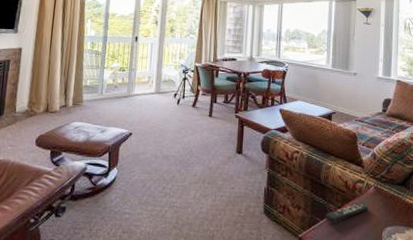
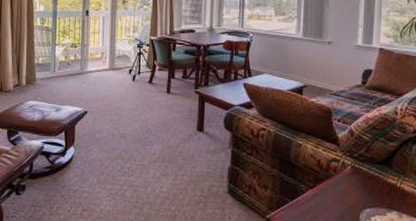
remote control: present [324,203,369,223] -> none [294,183,345,204]

